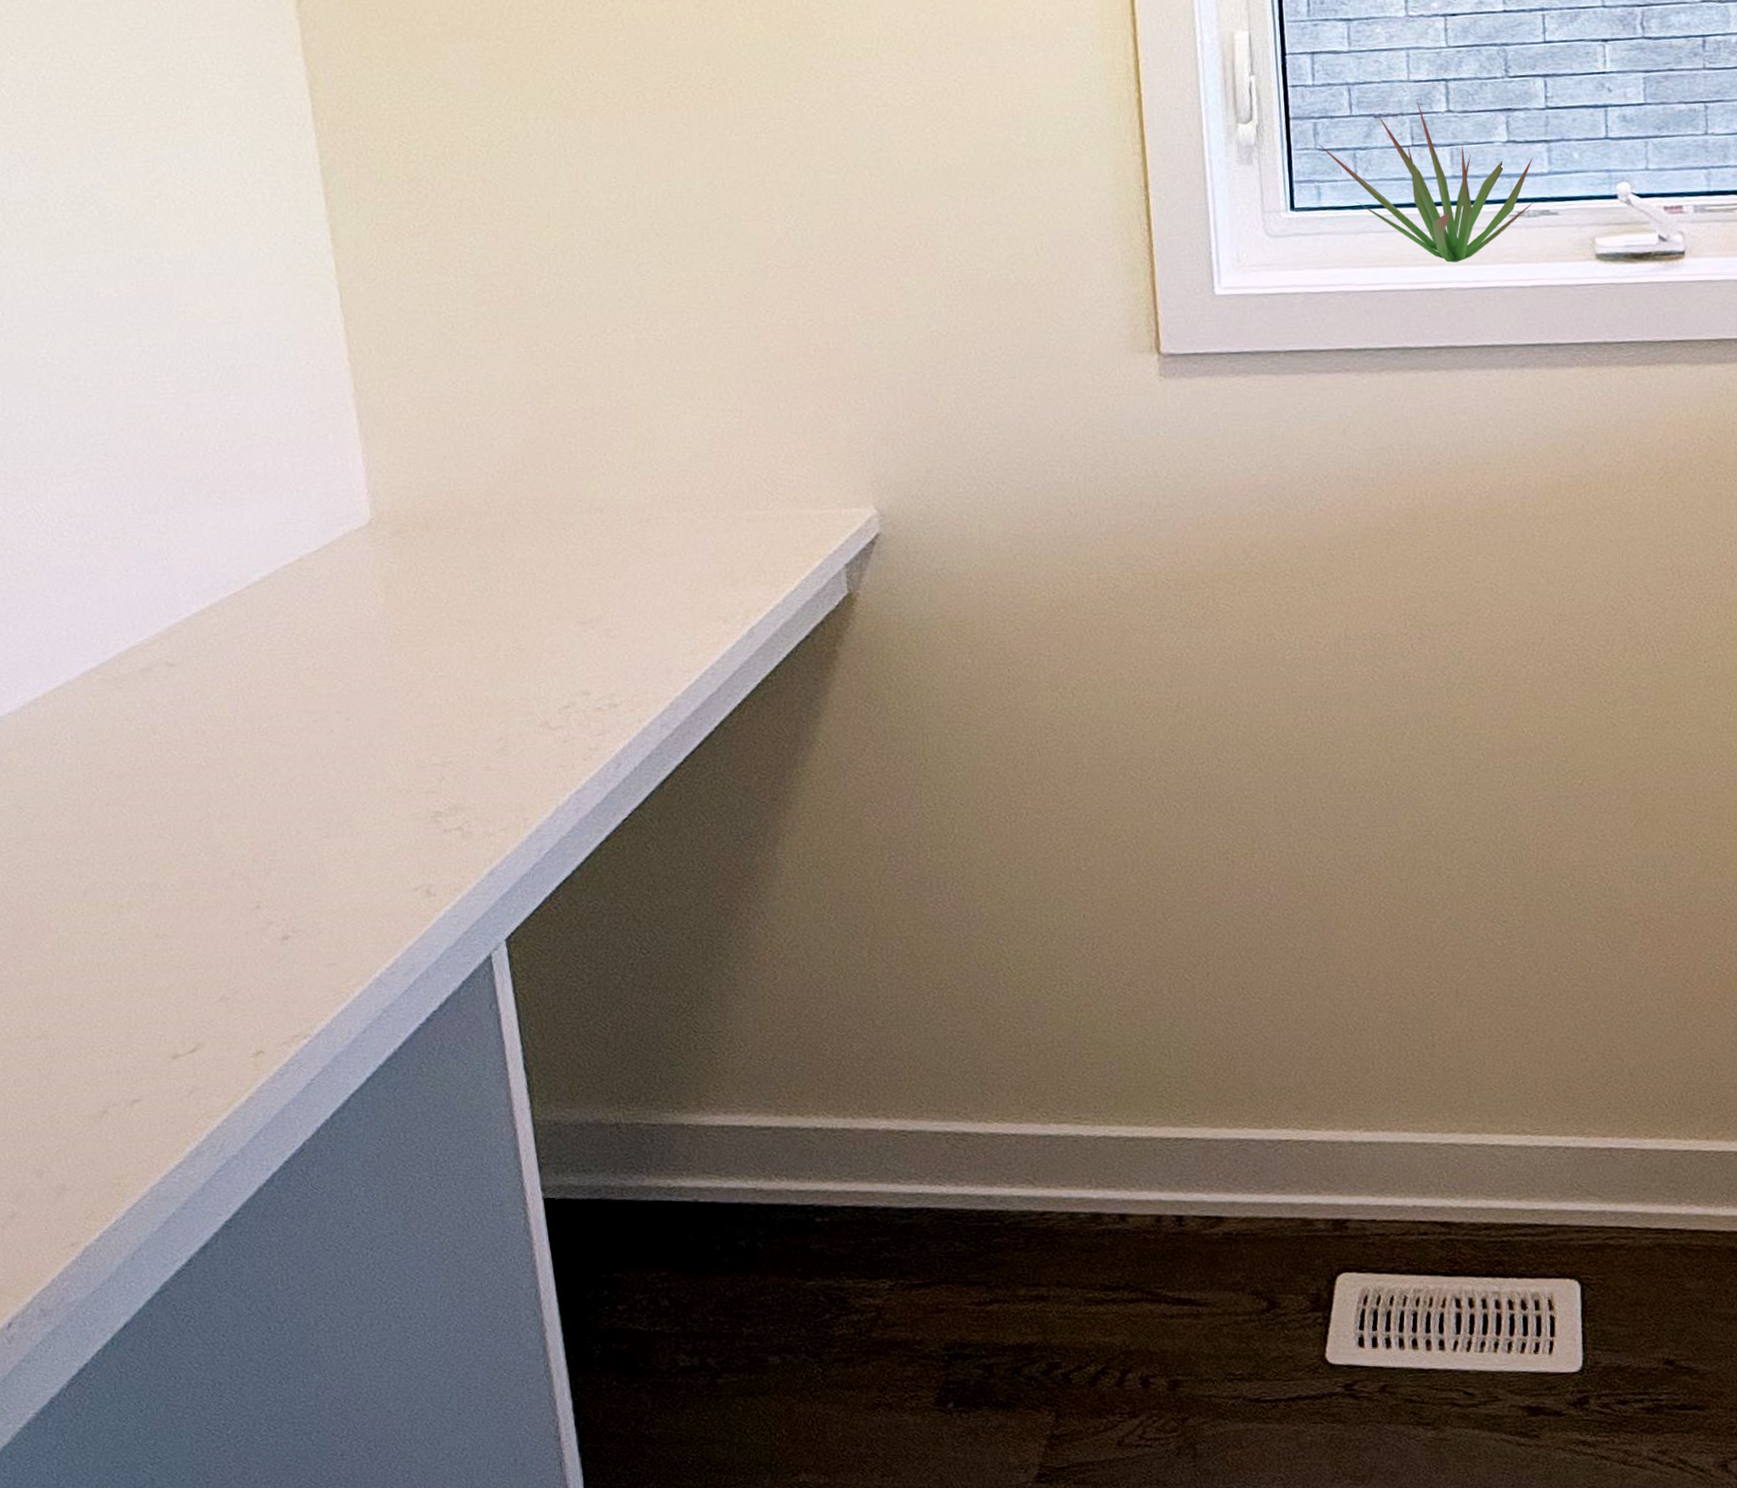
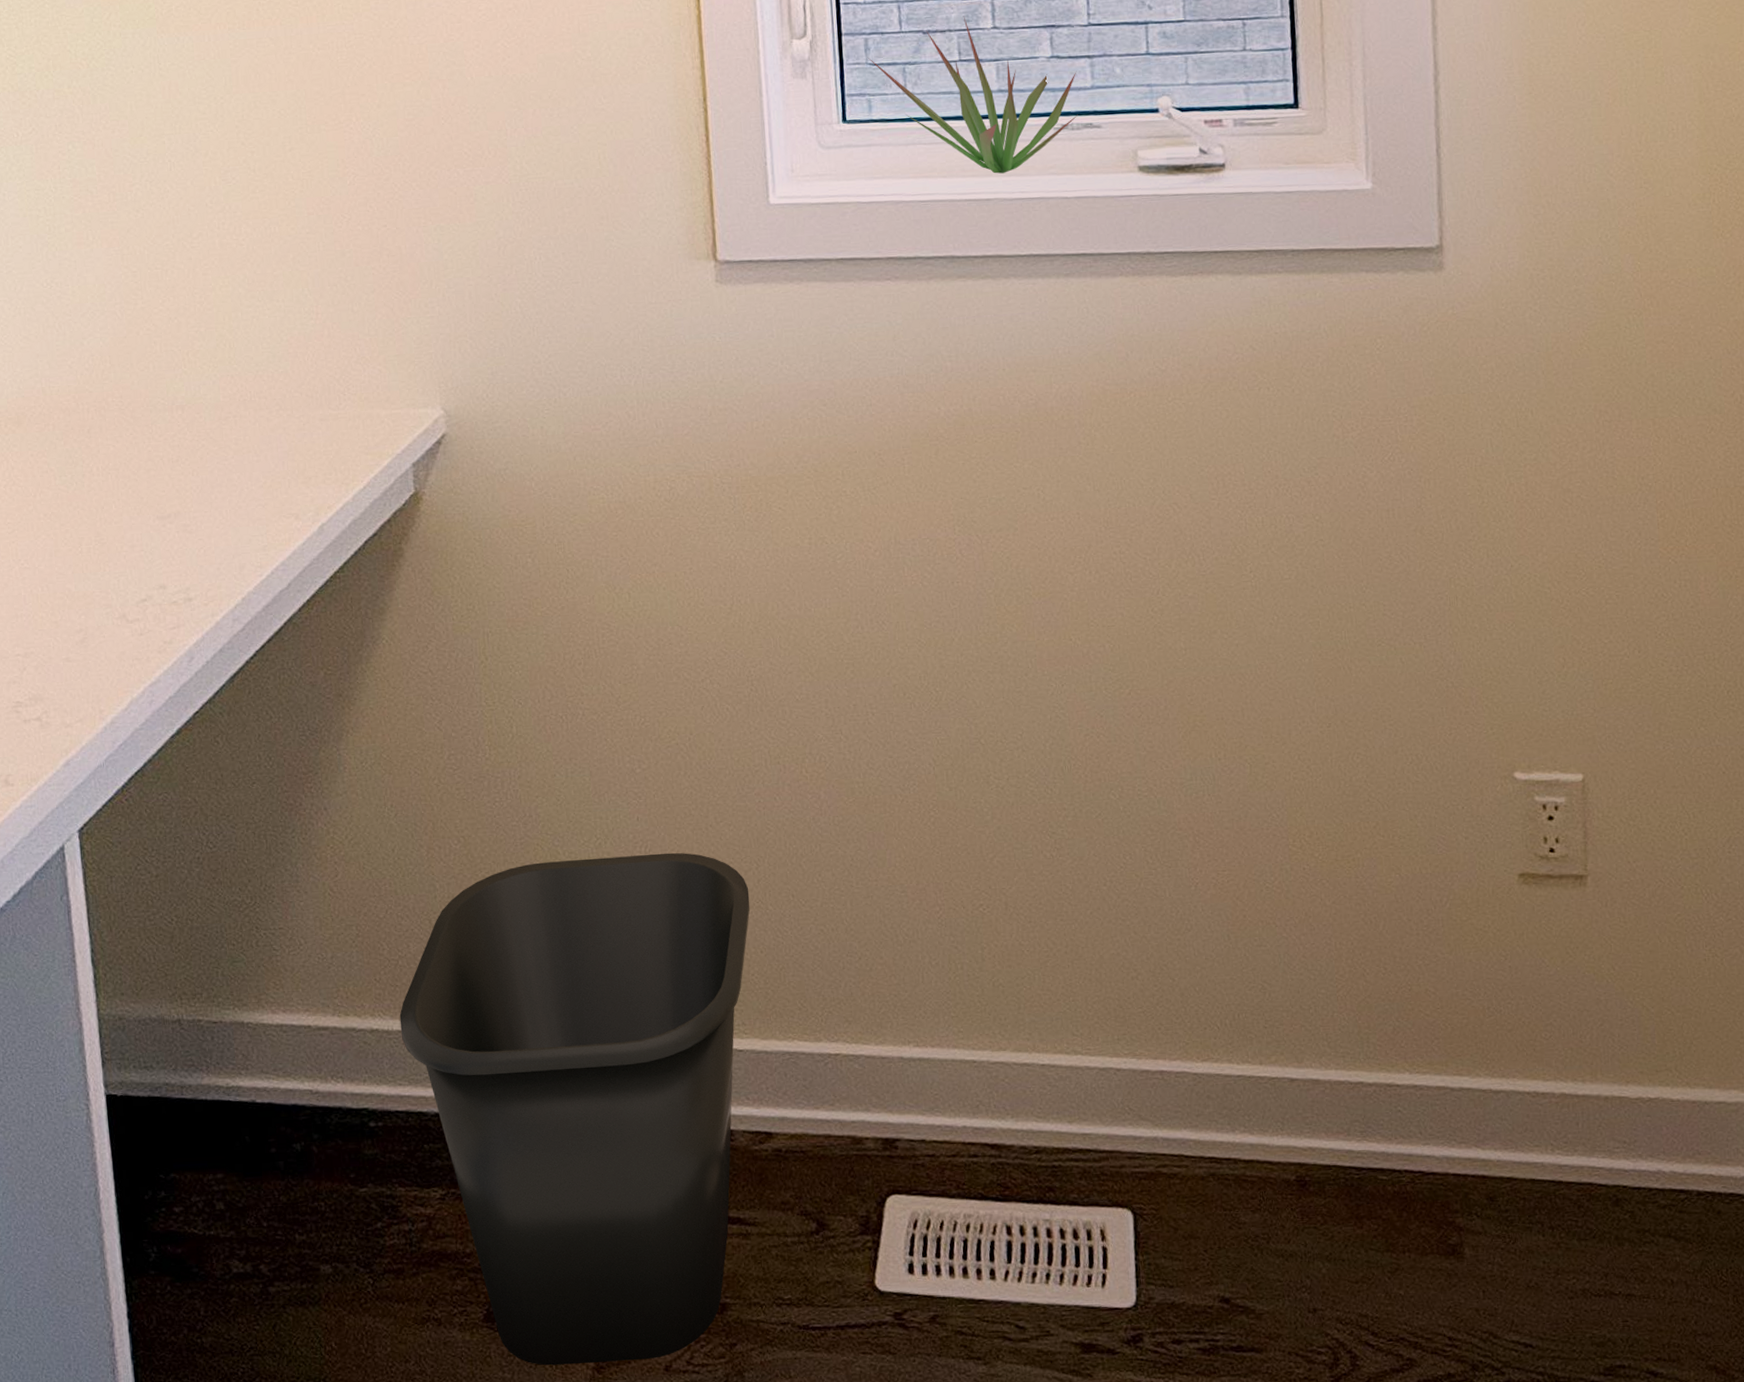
waste bin: none [843,948,1200,1445] -> present [399,852,751,1366]

